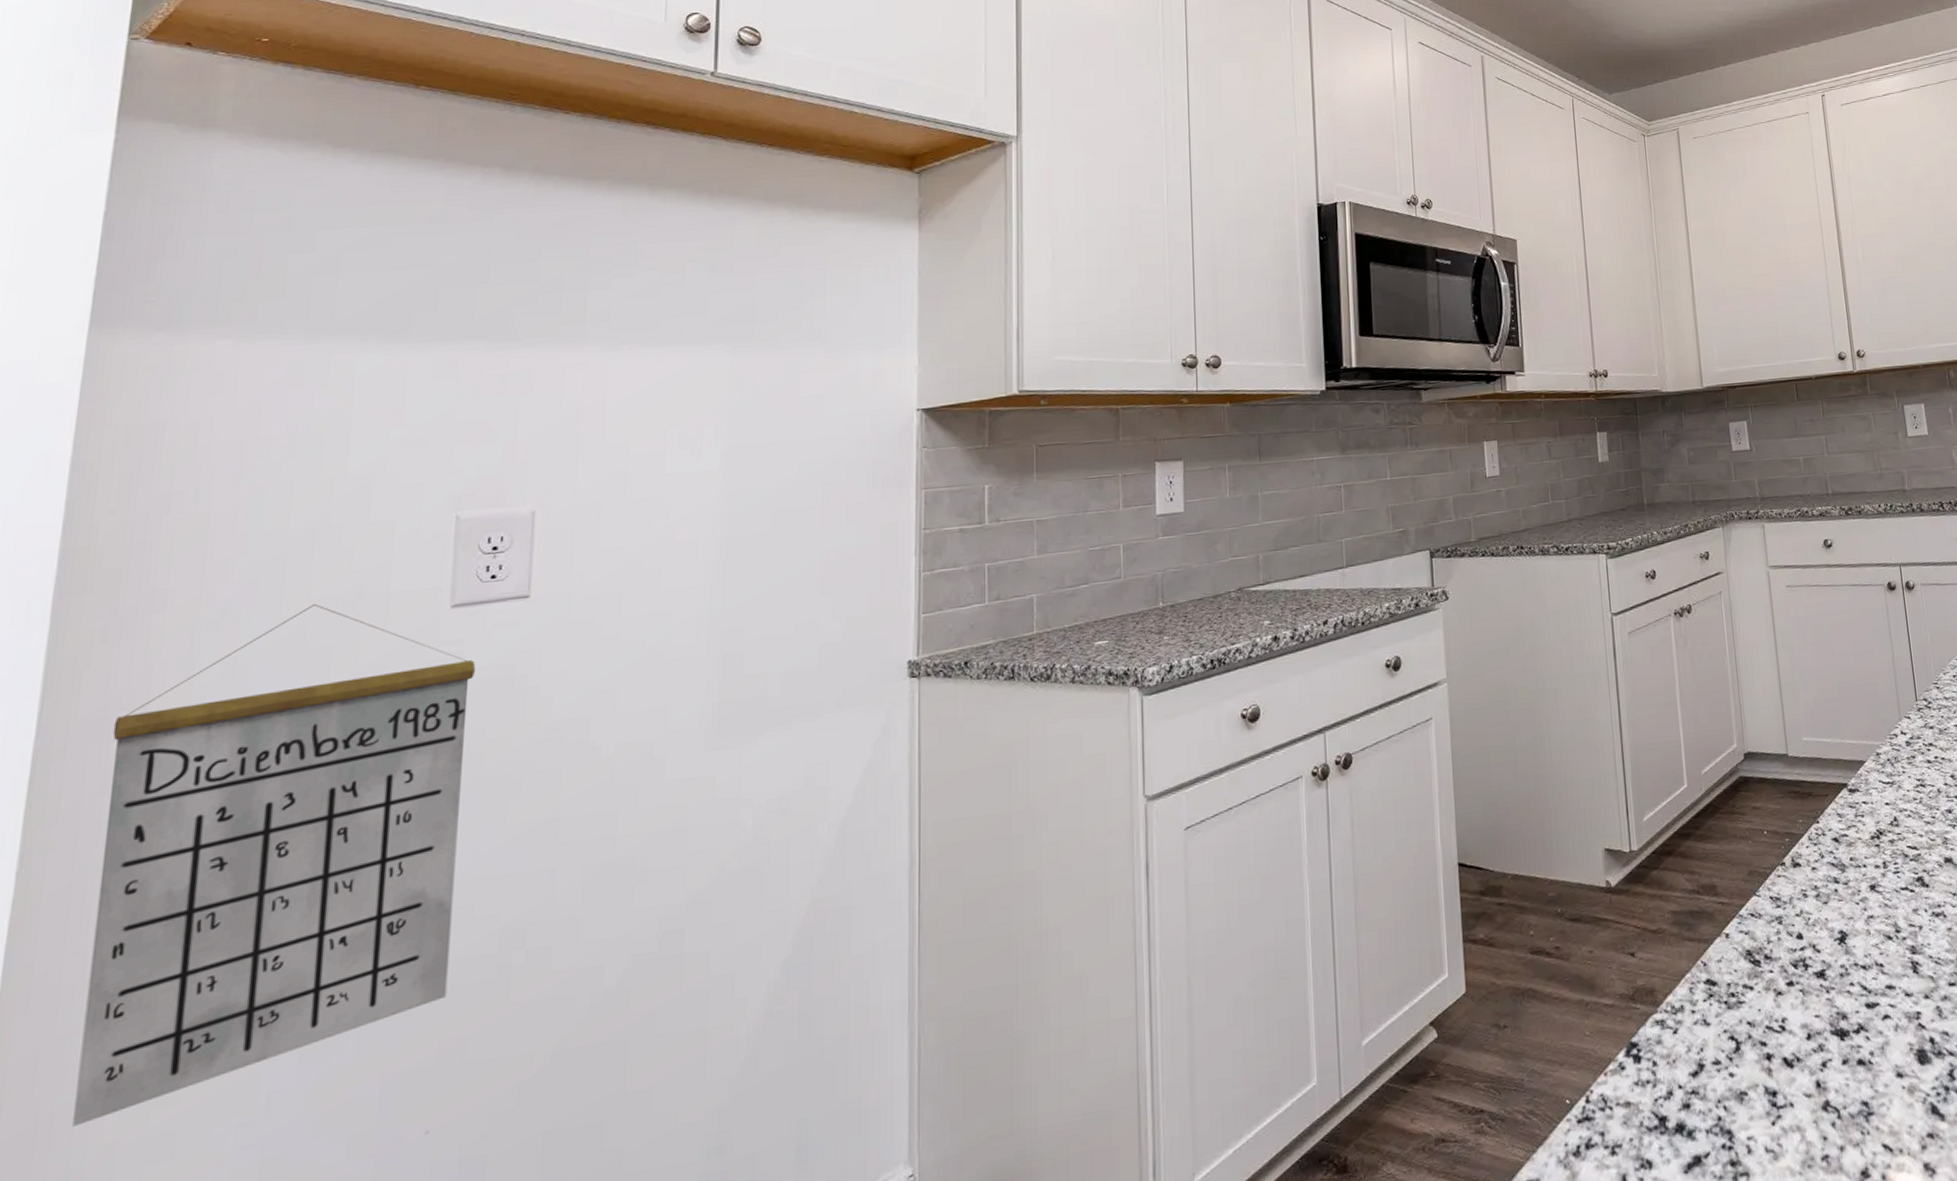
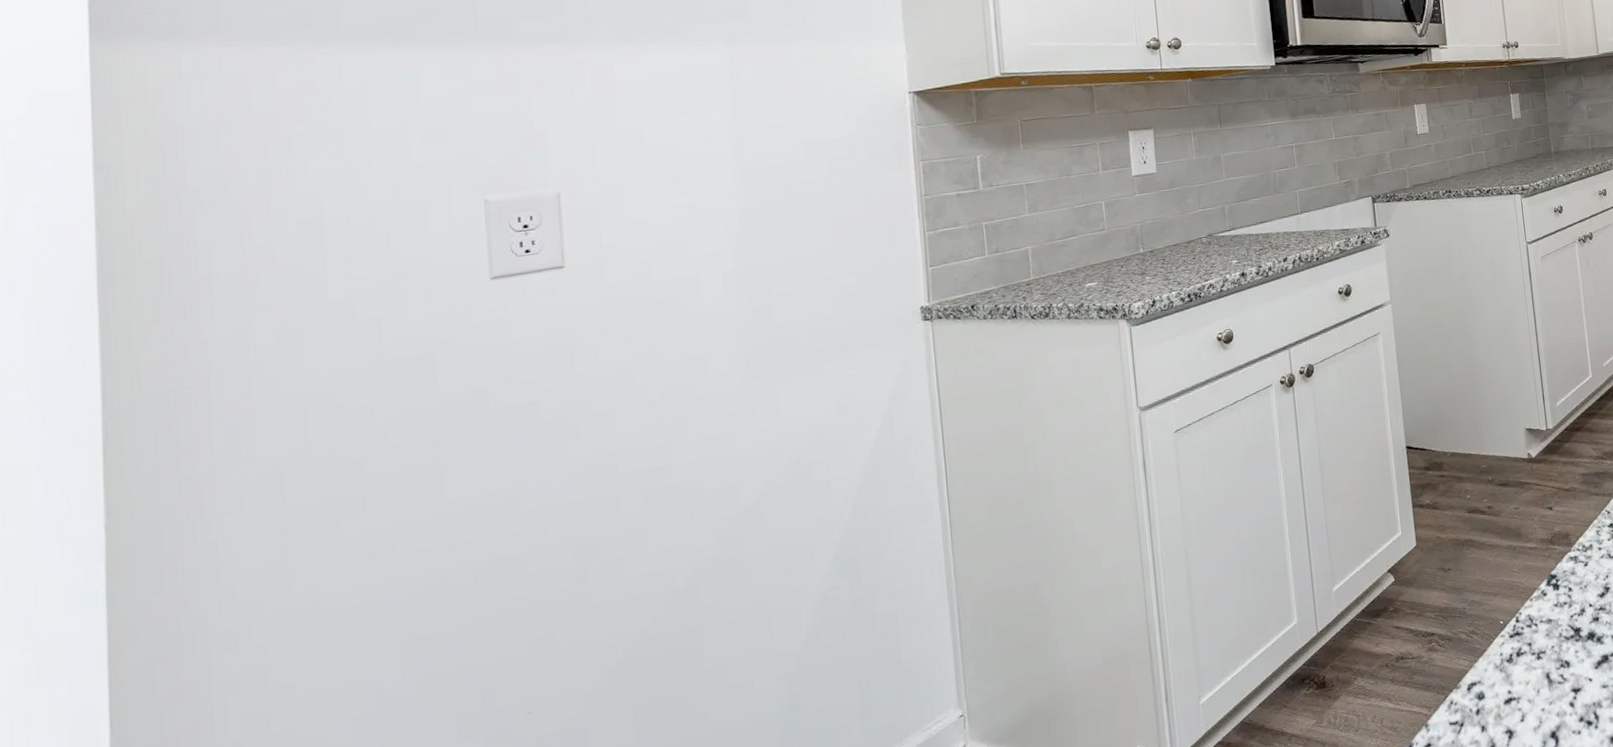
calendar: present [72,603,475,1127] -> none [178,281,532,731]

